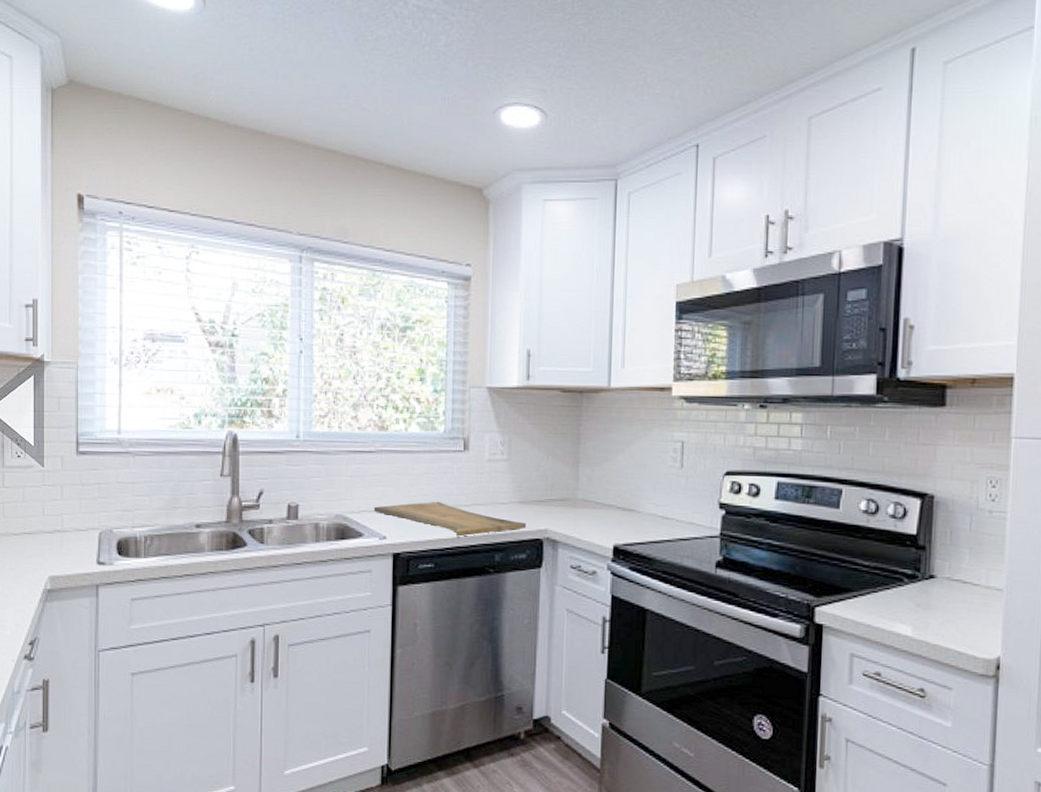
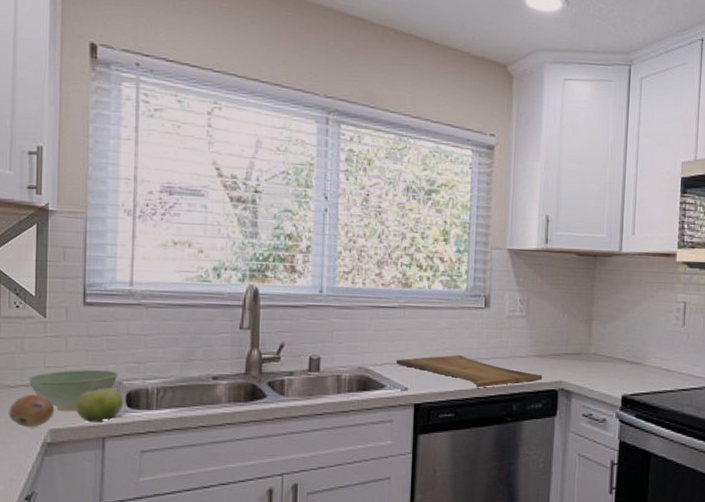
fruit: none [13,541,53,575] -> present [9,394,55,428]
bowl: none [29,517,109,560] -> present [28,369,118,412]
fruit: none [71,534,115,570] -> present [74,386,124,423]

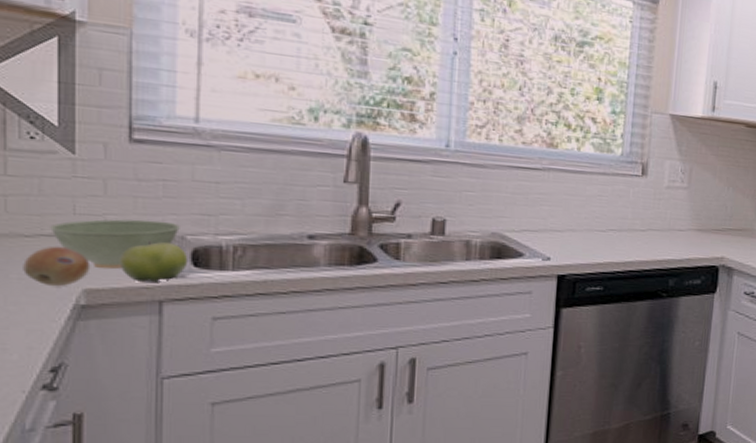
cutting board: present [395,354,543,388] -> none [537,224,703,261]

